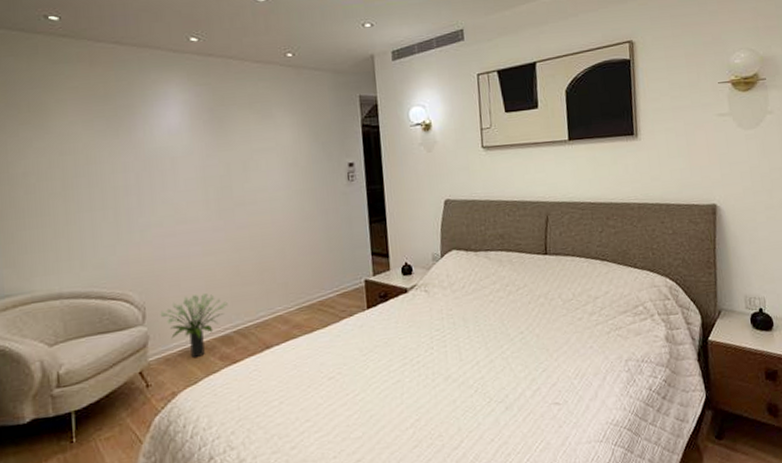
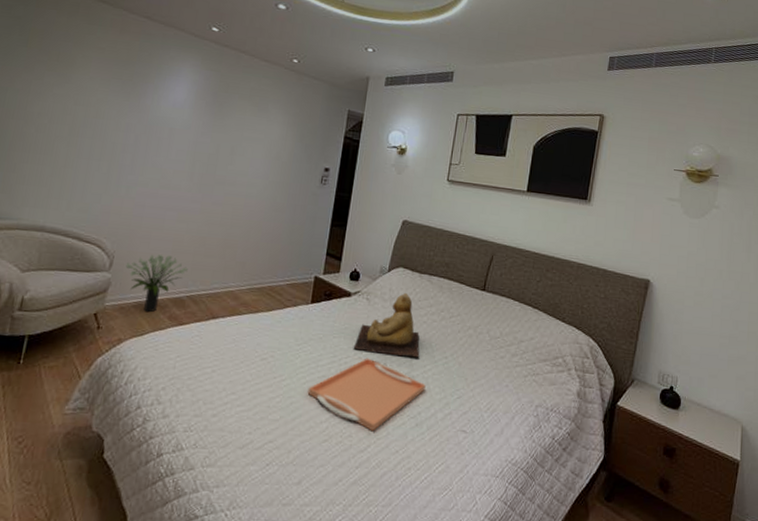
serving tray: none [385,351,508,426] -> present [307,358,426,432]
teddy bear: none [422,275,494,347] -> present [353,292,420,359]

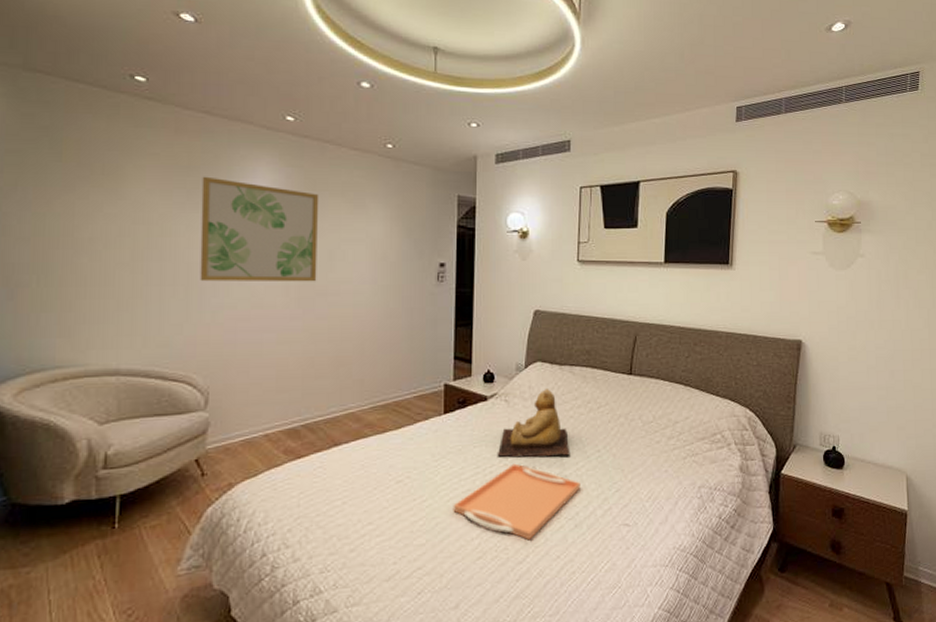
wall art: none [121,71,230,172] -> present [200,176,319,282]
potted plant: present [125,254,188,313] -> none [224,383,298,450]

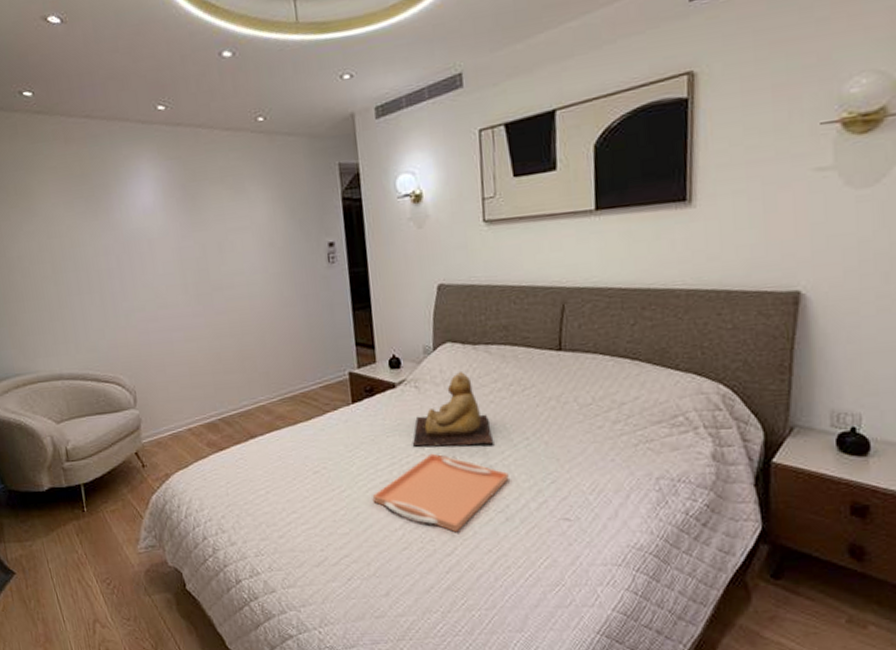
wall art: present [200,176,319,282] -> none [95,182,211,287]

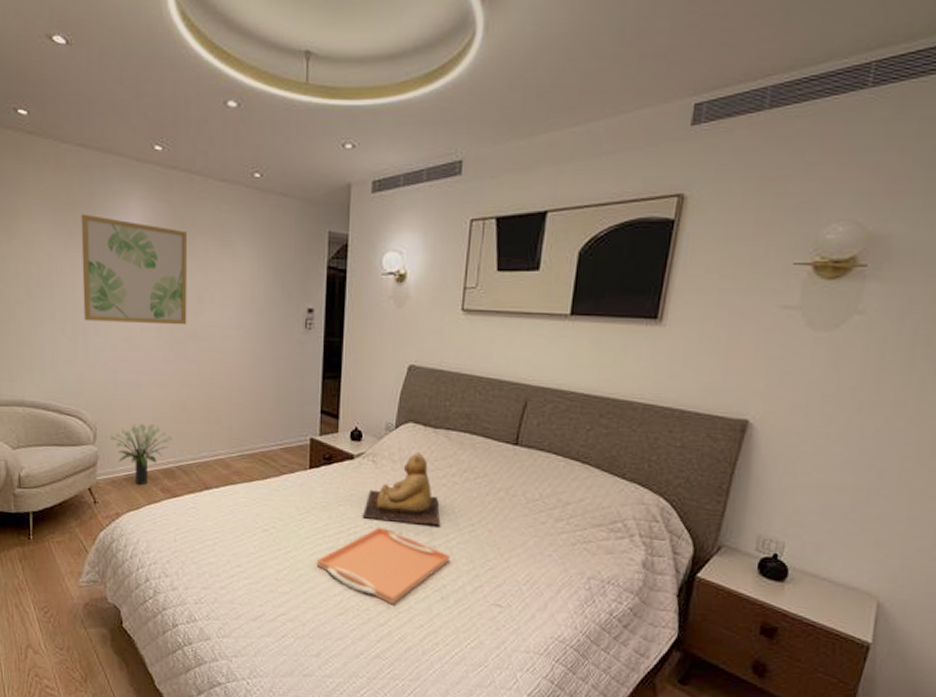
wall art: none [95,182,211,287] -> present [81,214,188,325]
potted plant: none [149,380,212,443] -> present [109,423,173,486]

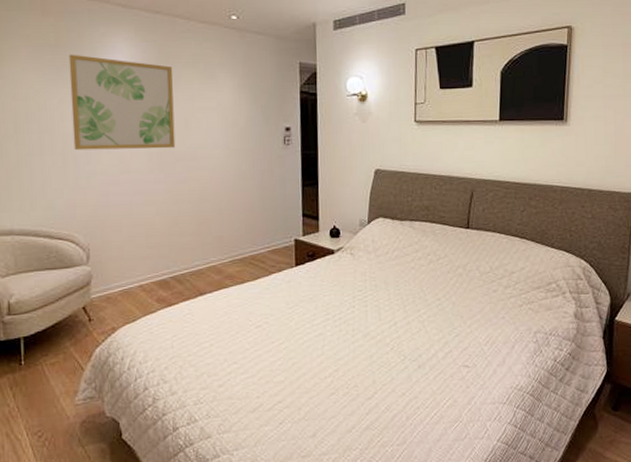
potted plant: present [109,423,173,486] -> none [103,240,166,299]
serving tray: present [316,527,450,605] -> none [307,310,423,379]
teddy bear: present [362,451,441,527] -> none [345,241,413,306]

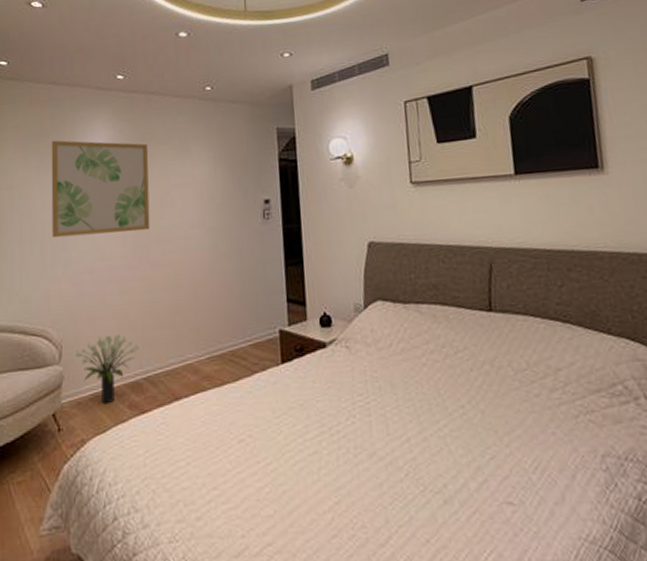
potted plant: none [103,240,166,299] -> present [75,335,139,405]

